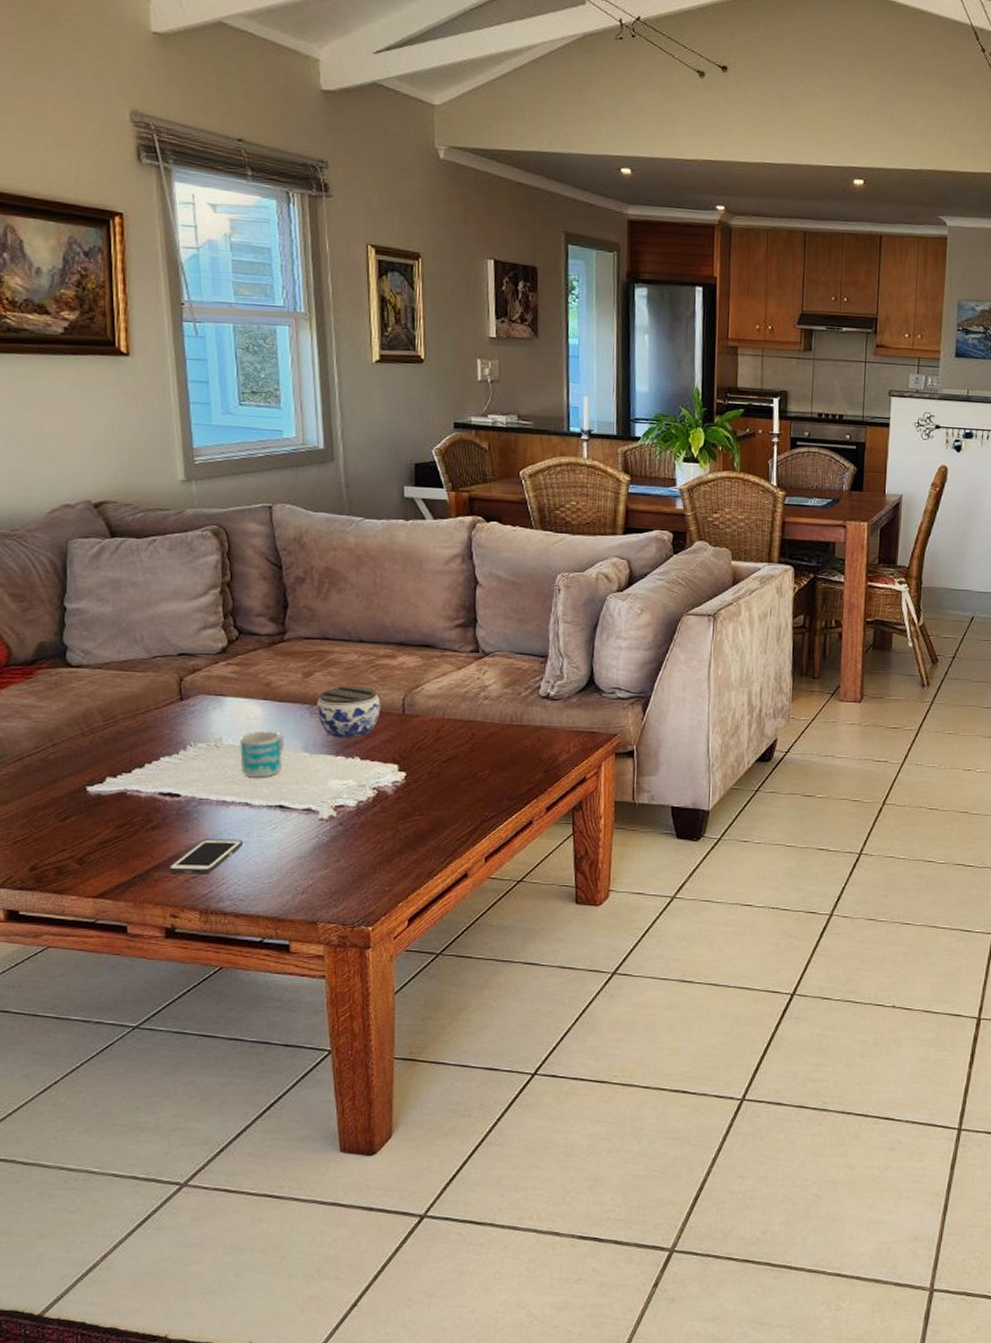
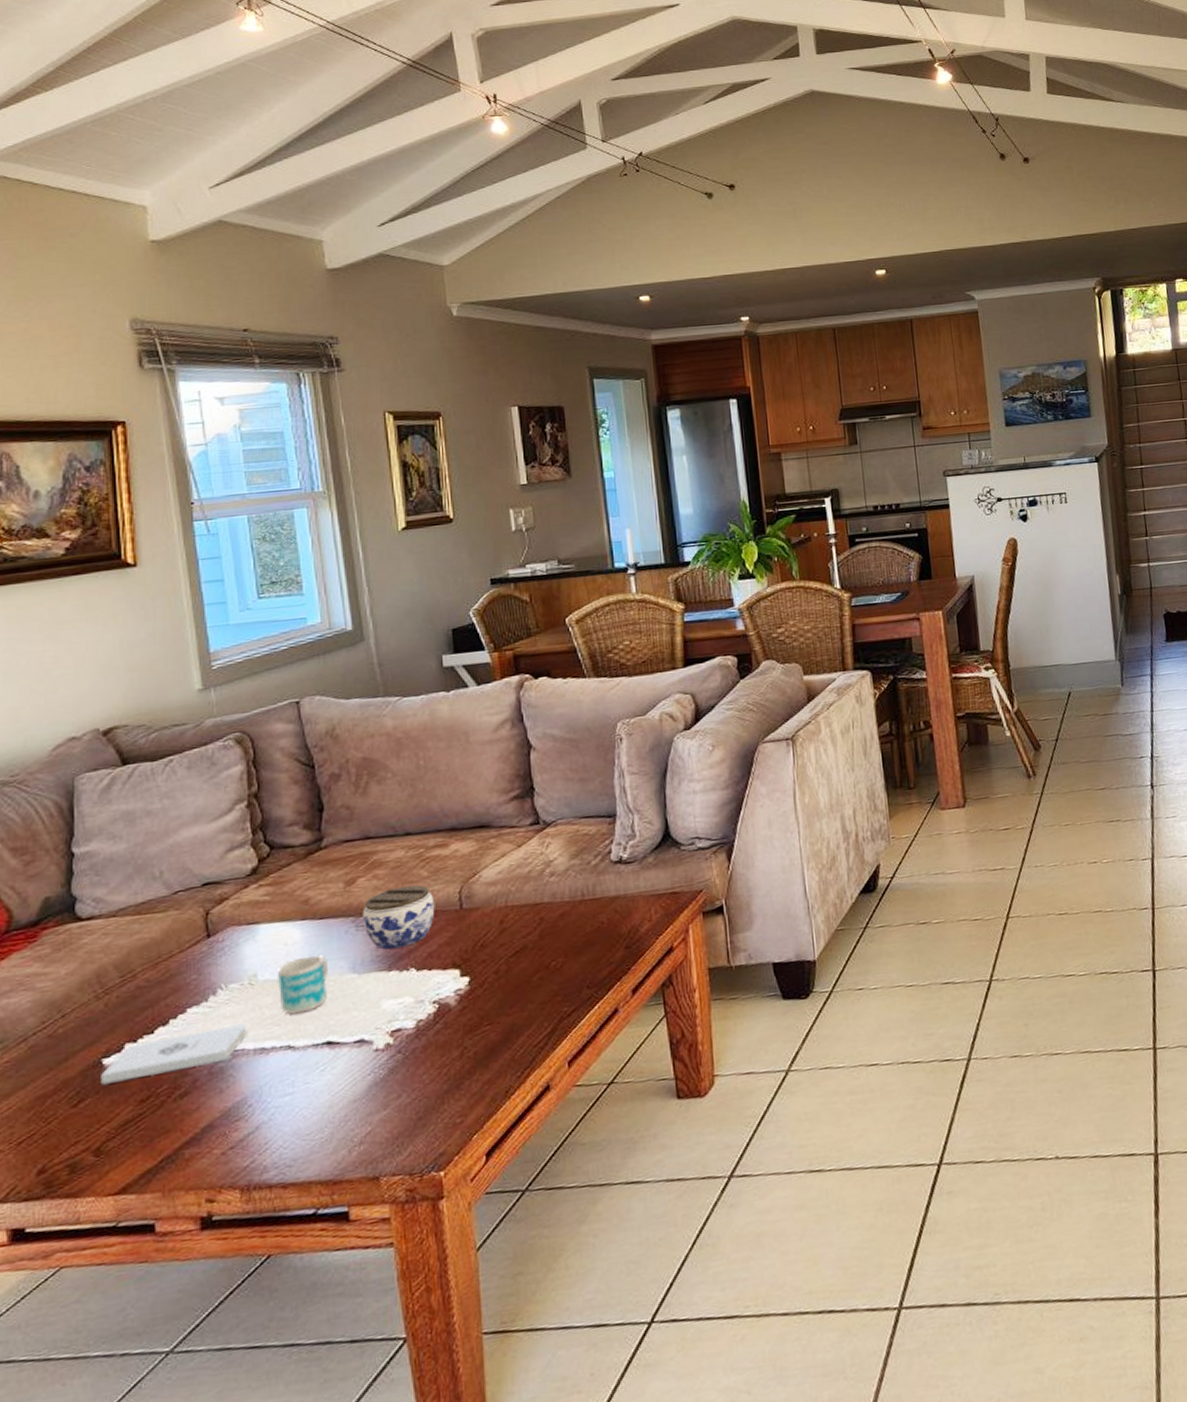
notepad: none [85,777,211,808] -> present [101,1023,247,1085]
cell phone: present [169,839,243,873] -> none [202,1091,287,1148]

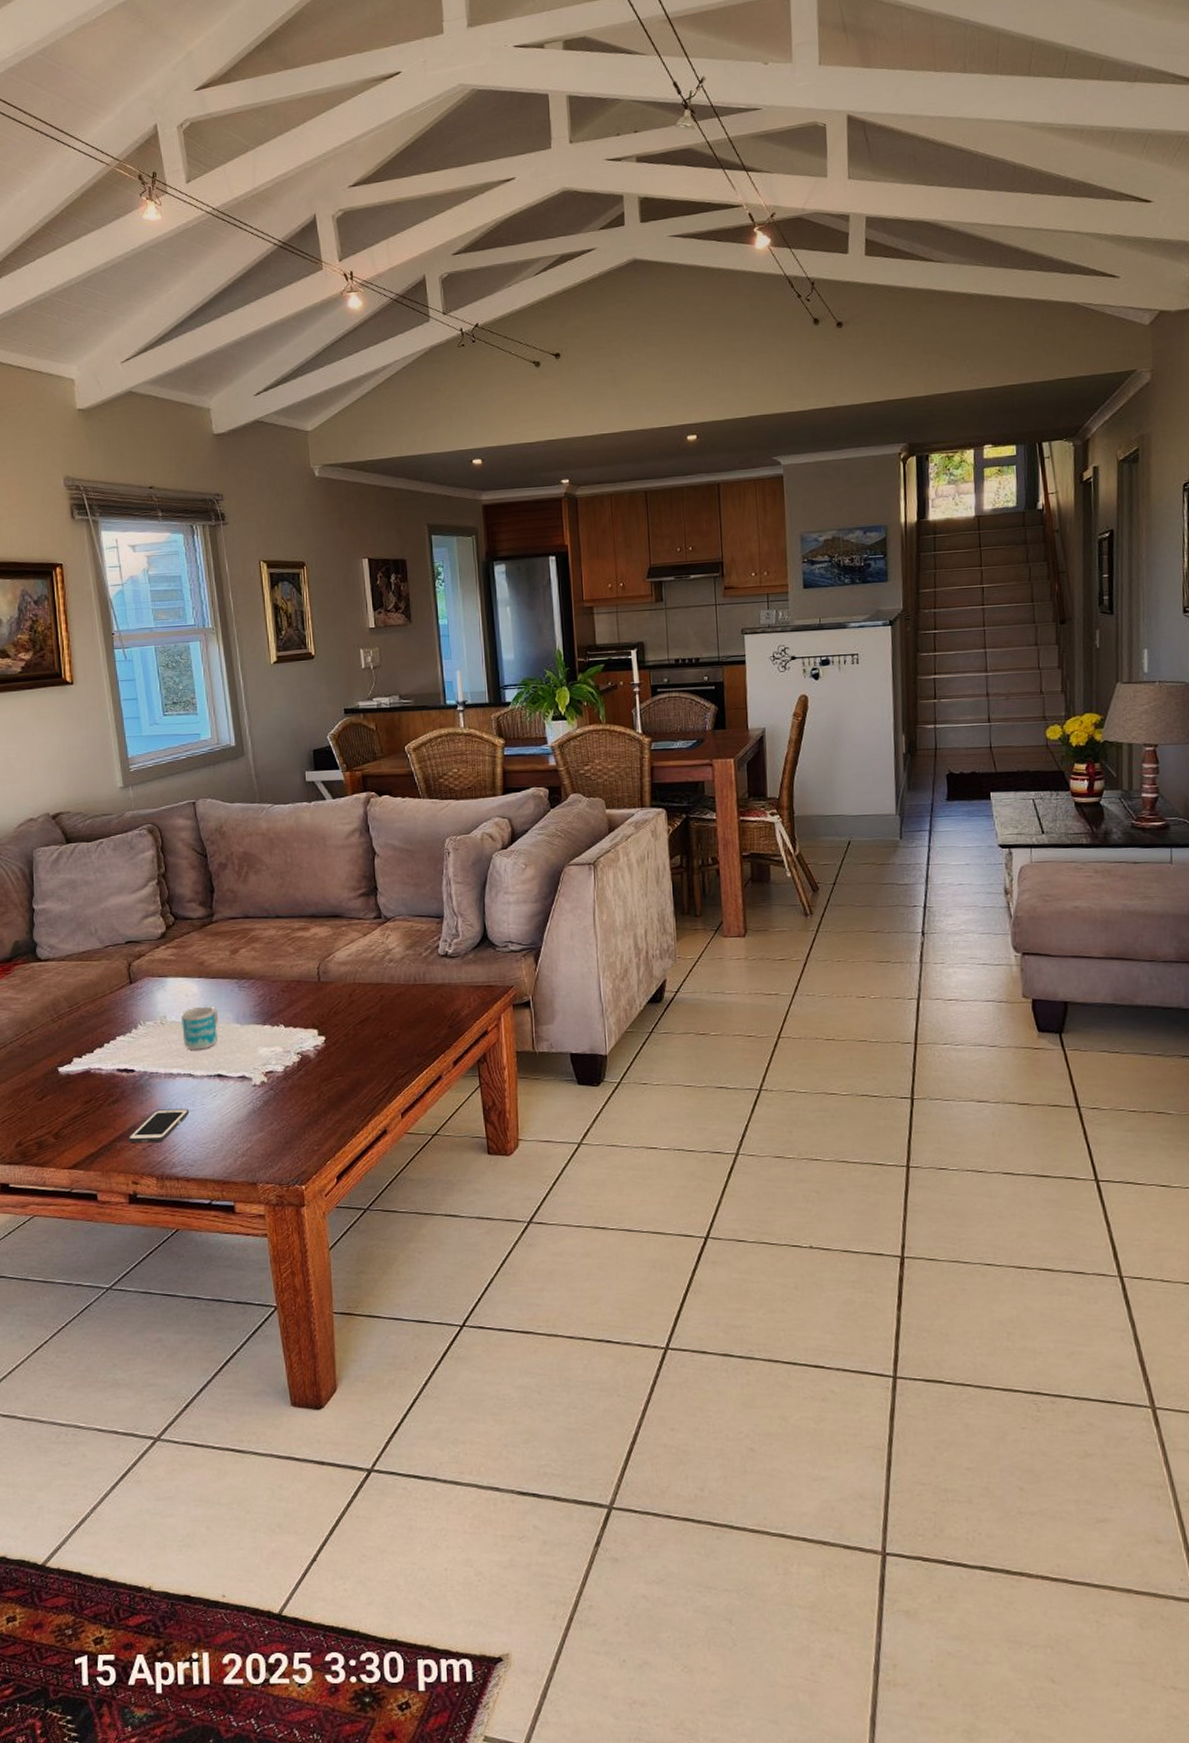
notepad: present [101,1023,247,1085] -> none [57,1053,160,1086]
cell phone: none [202,1091,287,1148] -> present [129,1108,189,1143]
jar: present [362,885,435,950] -> none [244,959,299,1008]

